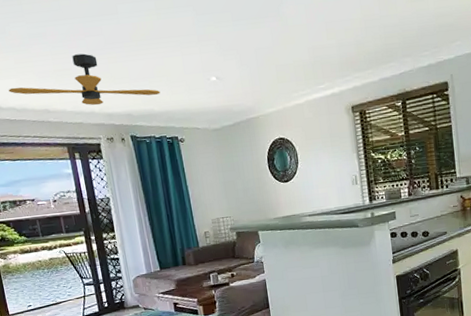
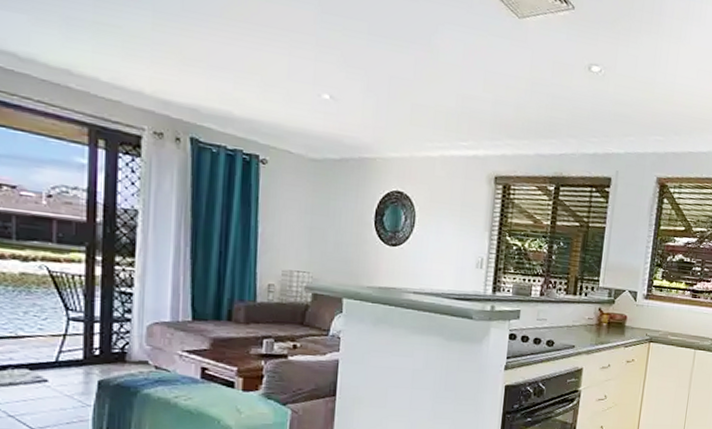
ceiling fan: present [8,53,161,106] -> none [11,9,248,96]

